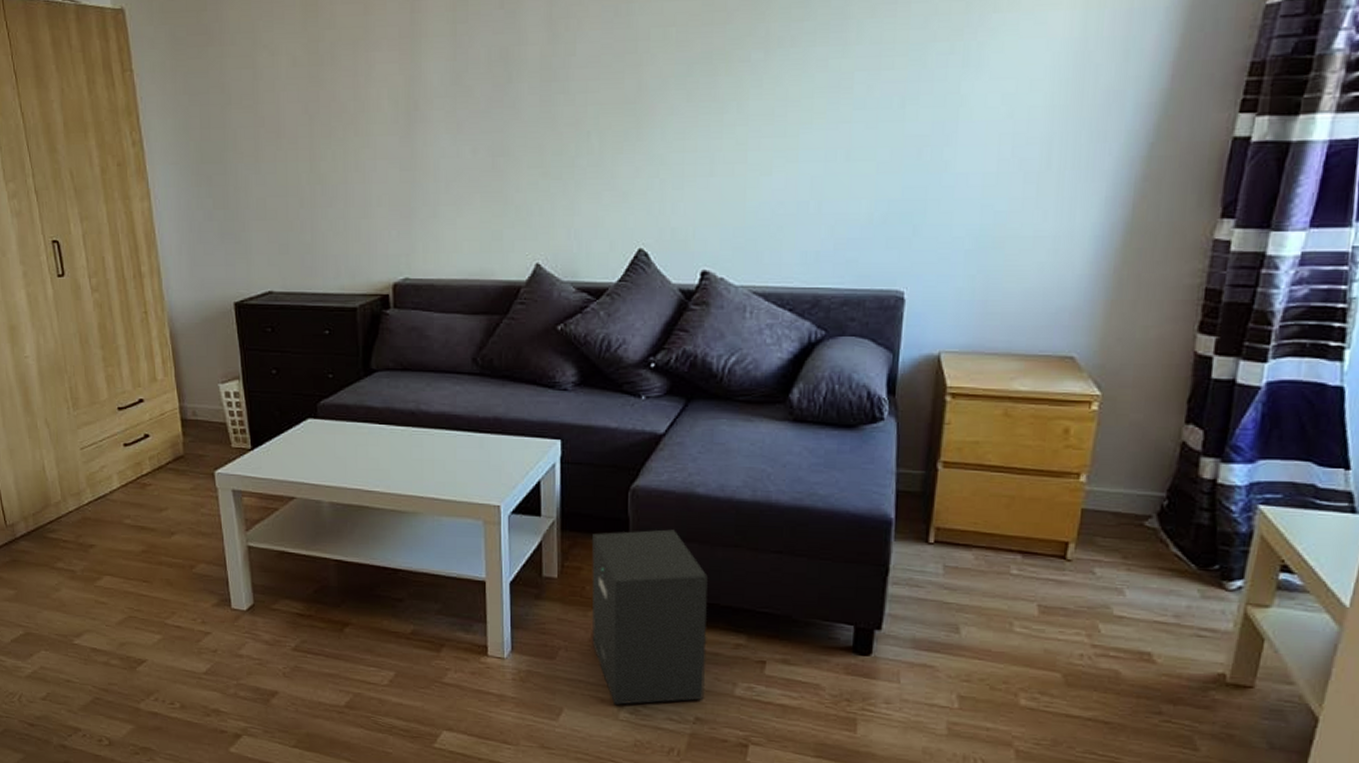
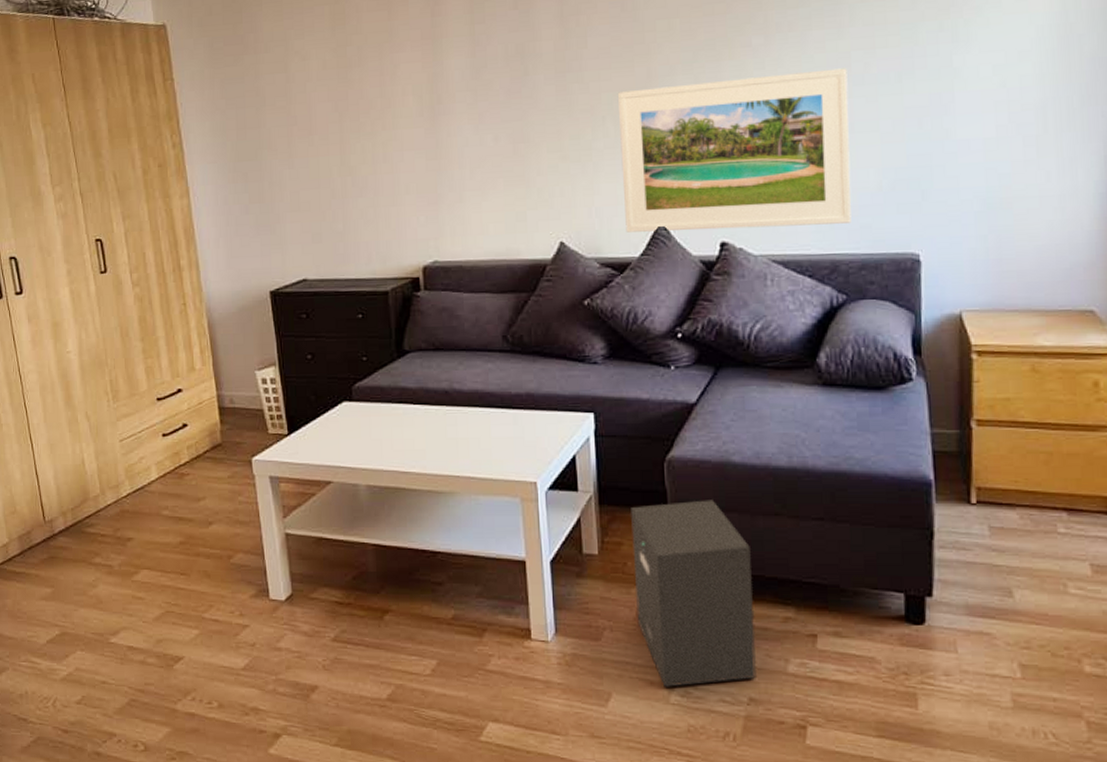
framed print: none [604,90,849,258] -> present [617,68,852,233]

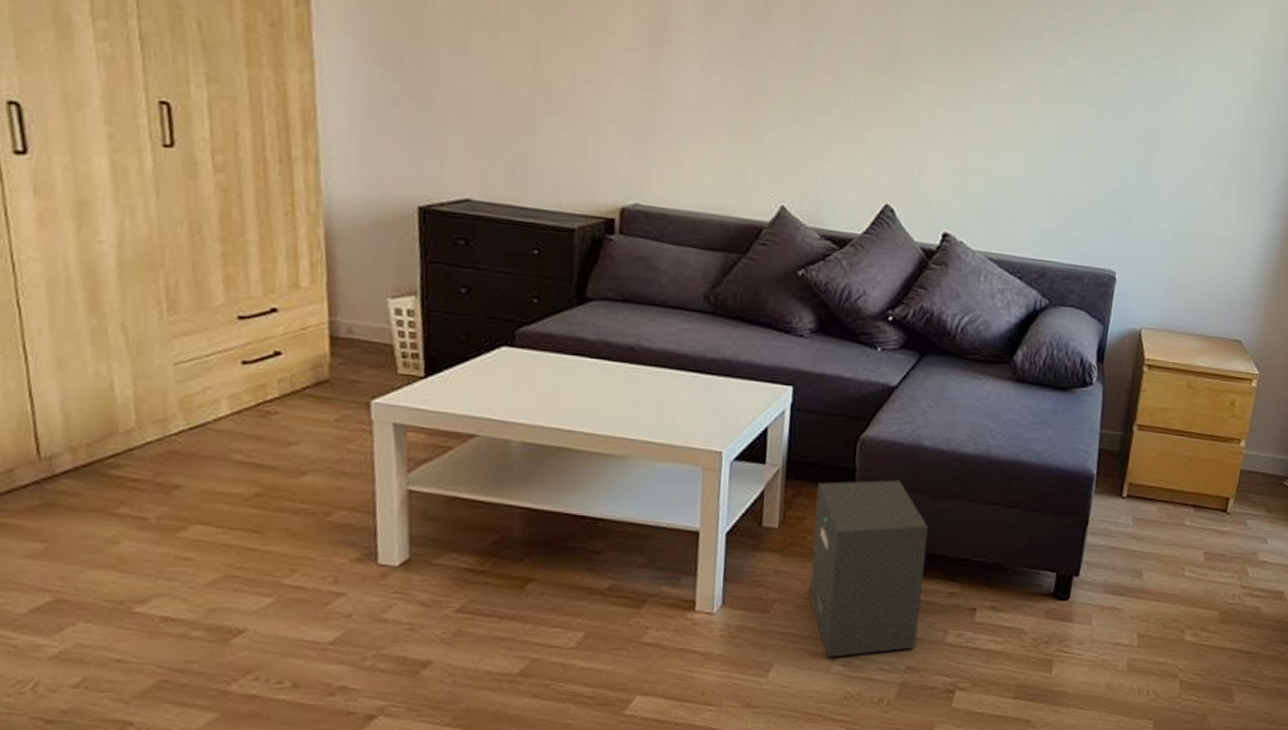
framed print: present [617,68,852,233] -> none [852,61,1082,234]

